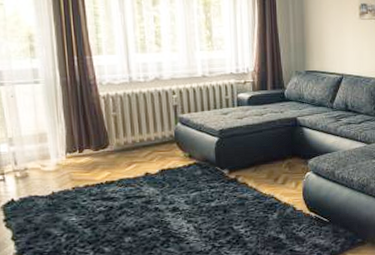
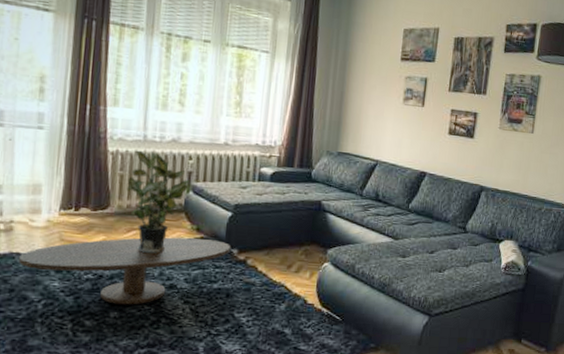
coffee table: none [38,164,222,231] -> present [19,237,231,305]
potted plant: none [121,90,177,182] -> present [126,150,191,253]

